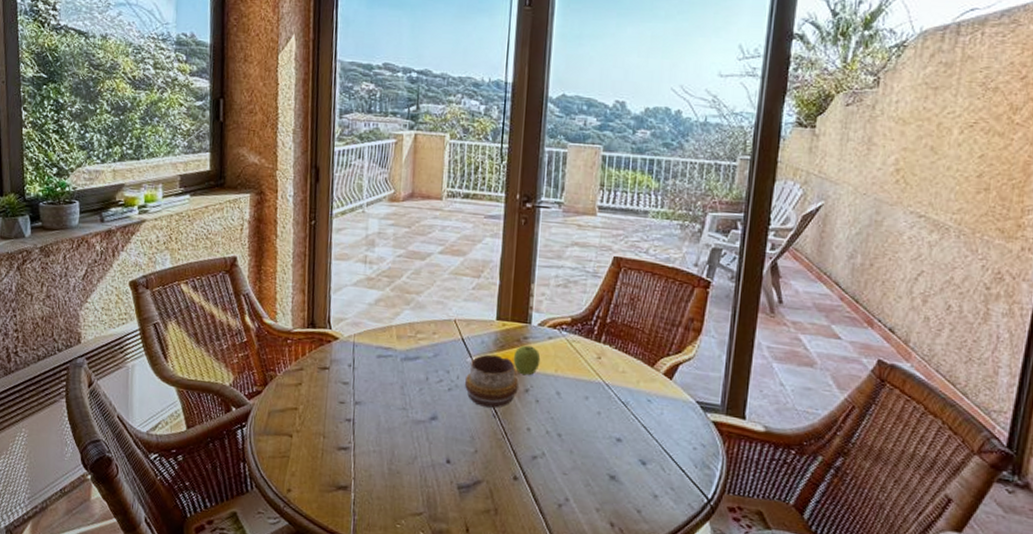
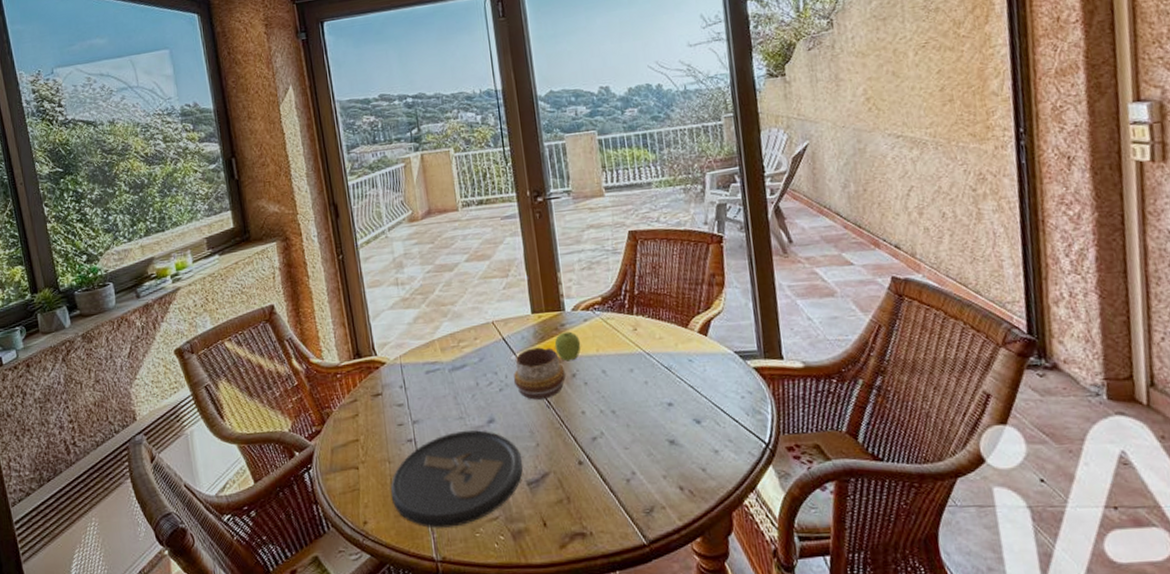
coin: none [319,421,457,513] -> present [390,430,523,528]

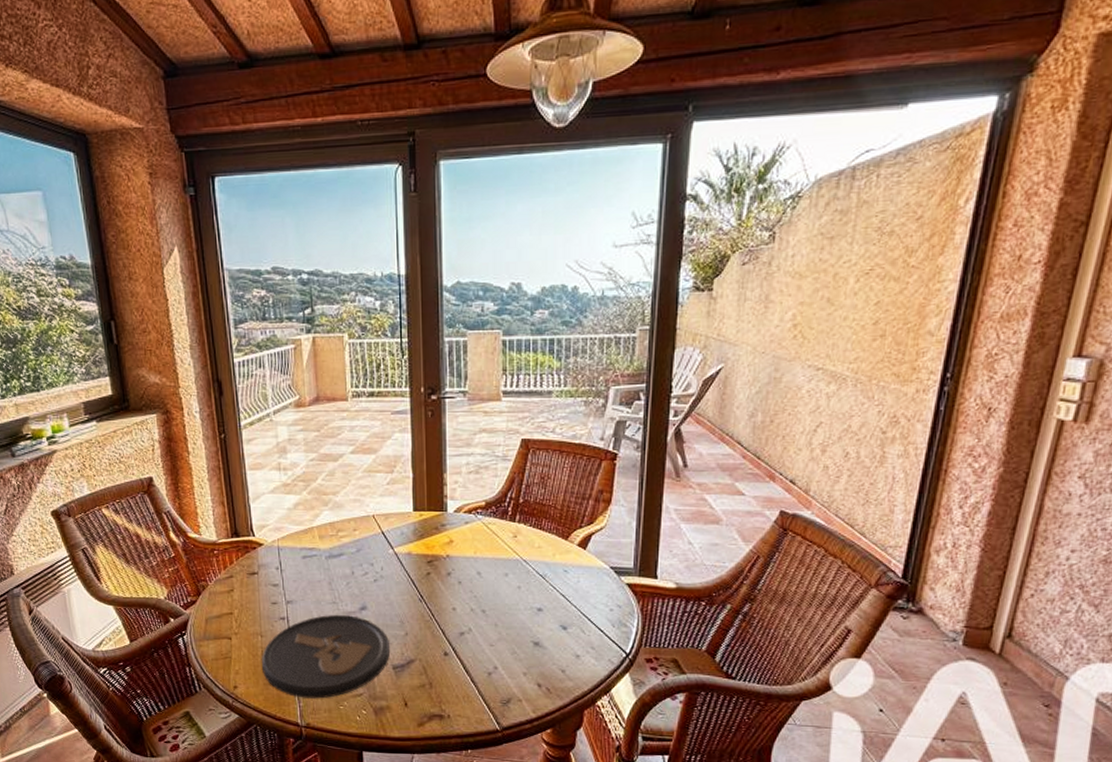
decorative bowl: present [513,347,566,400] -> none [388,544,440,593]
fruit: present [554,331,581,362] -> none [433,532,459,560]

